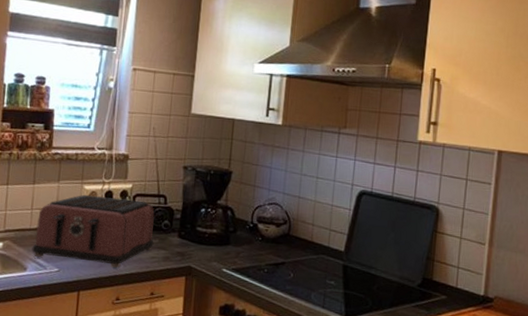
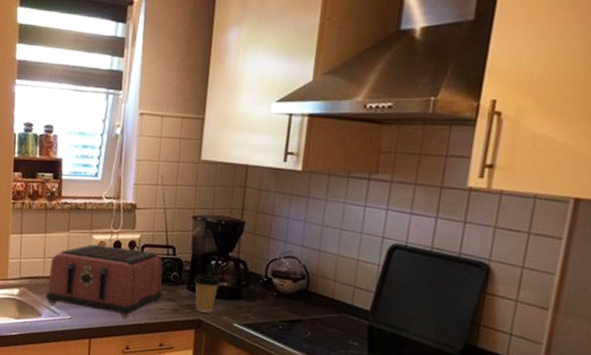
coffee cup: none [184,222,210,260] -> present [193,274,220,313]

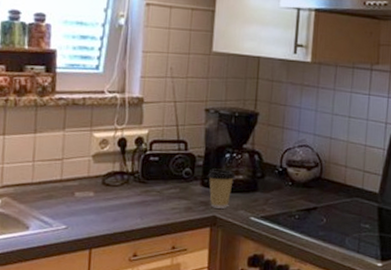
toaster: present [45,244,163,318] -> none [35,142,174,221]

